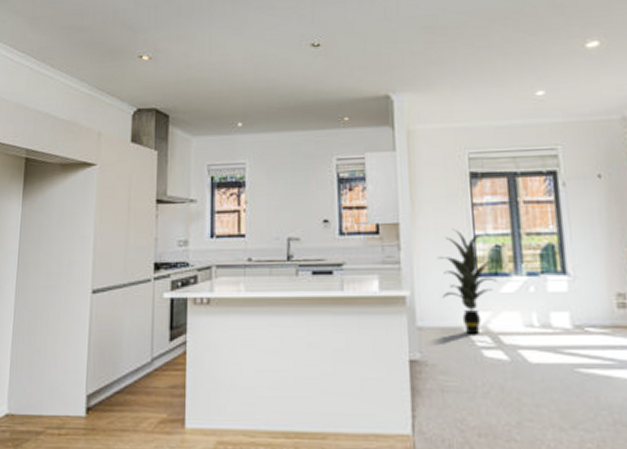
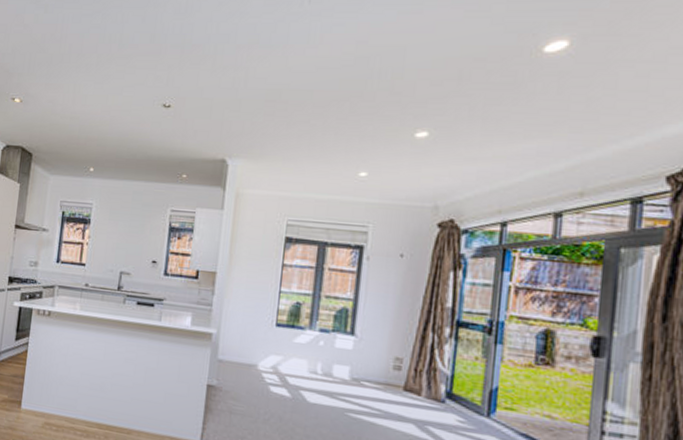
indoor plant: present [437,228,498,335] -> none [242,283,293,374]

